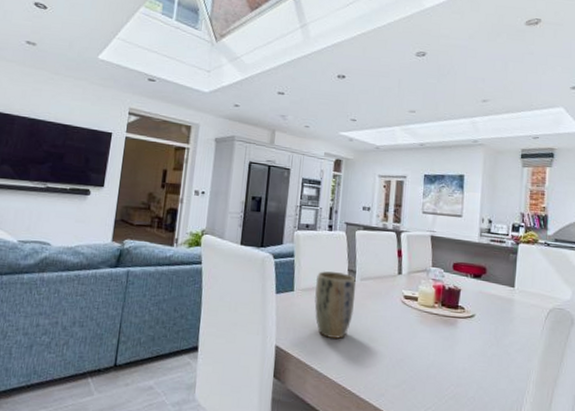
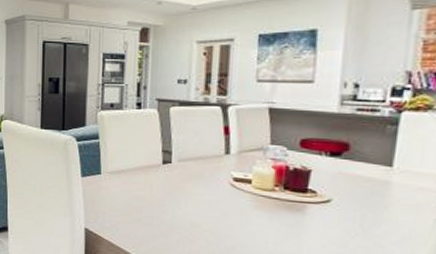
plant pot: present [314,271,356,339] -> none [124,152,173,223]

